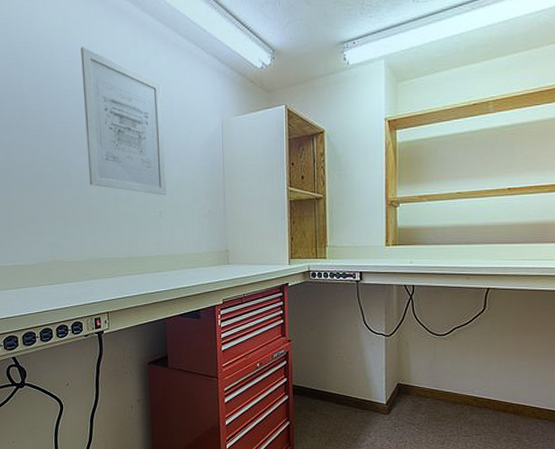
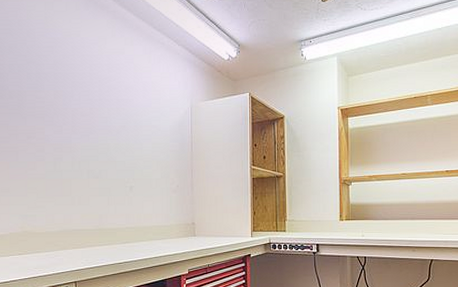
wall art: present [81,47,167,196] -> none [61,35,138,172]

